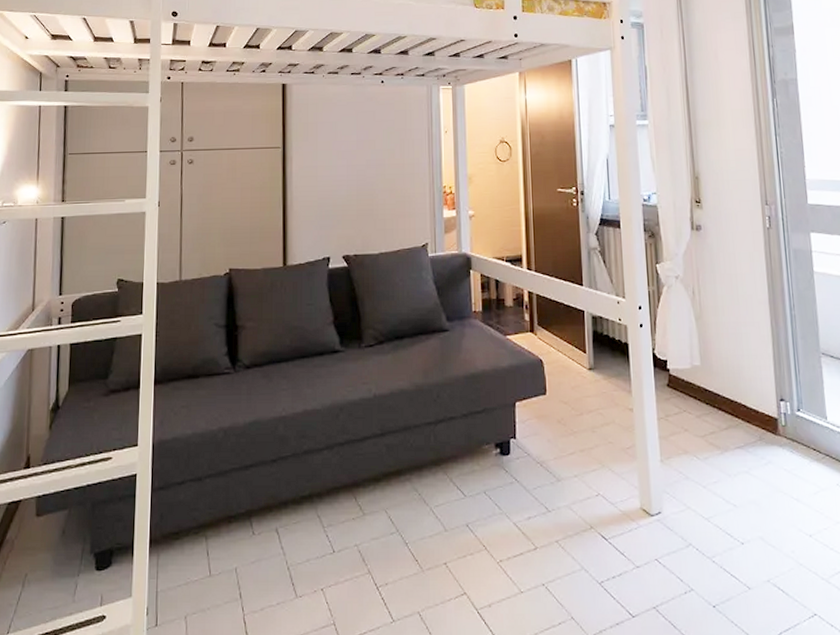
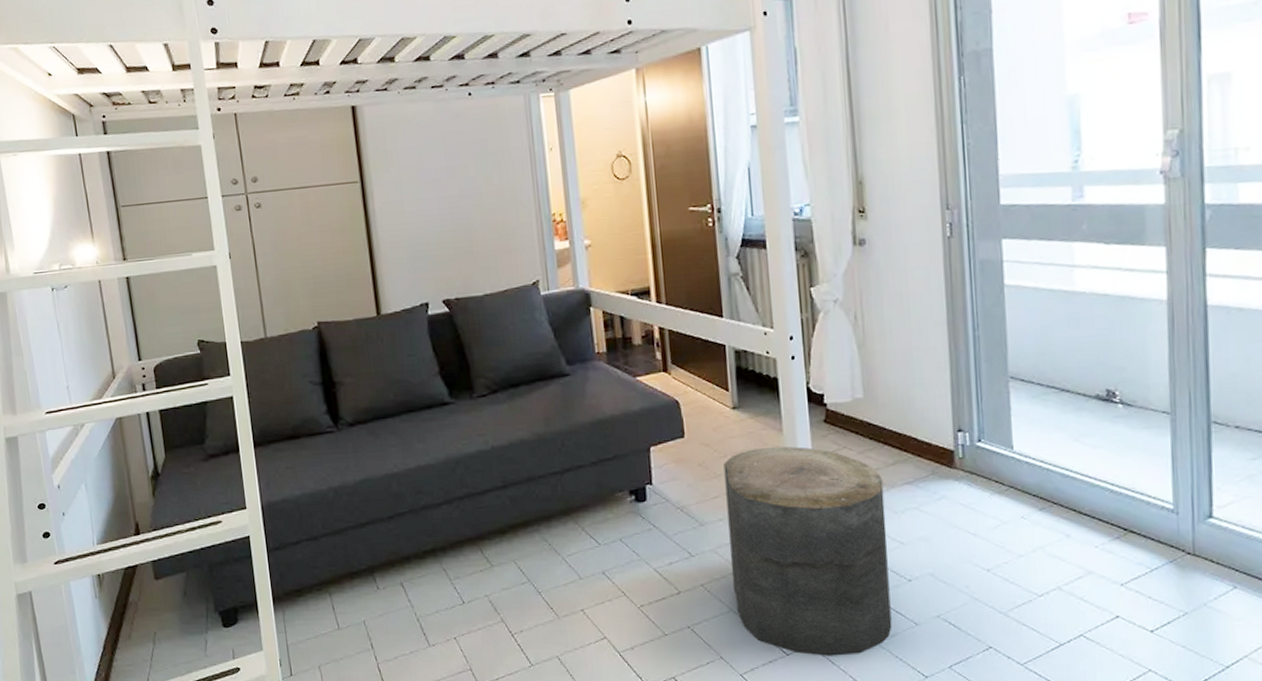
stool: none [580,407,728,619] -> present [723,446,892,656]

